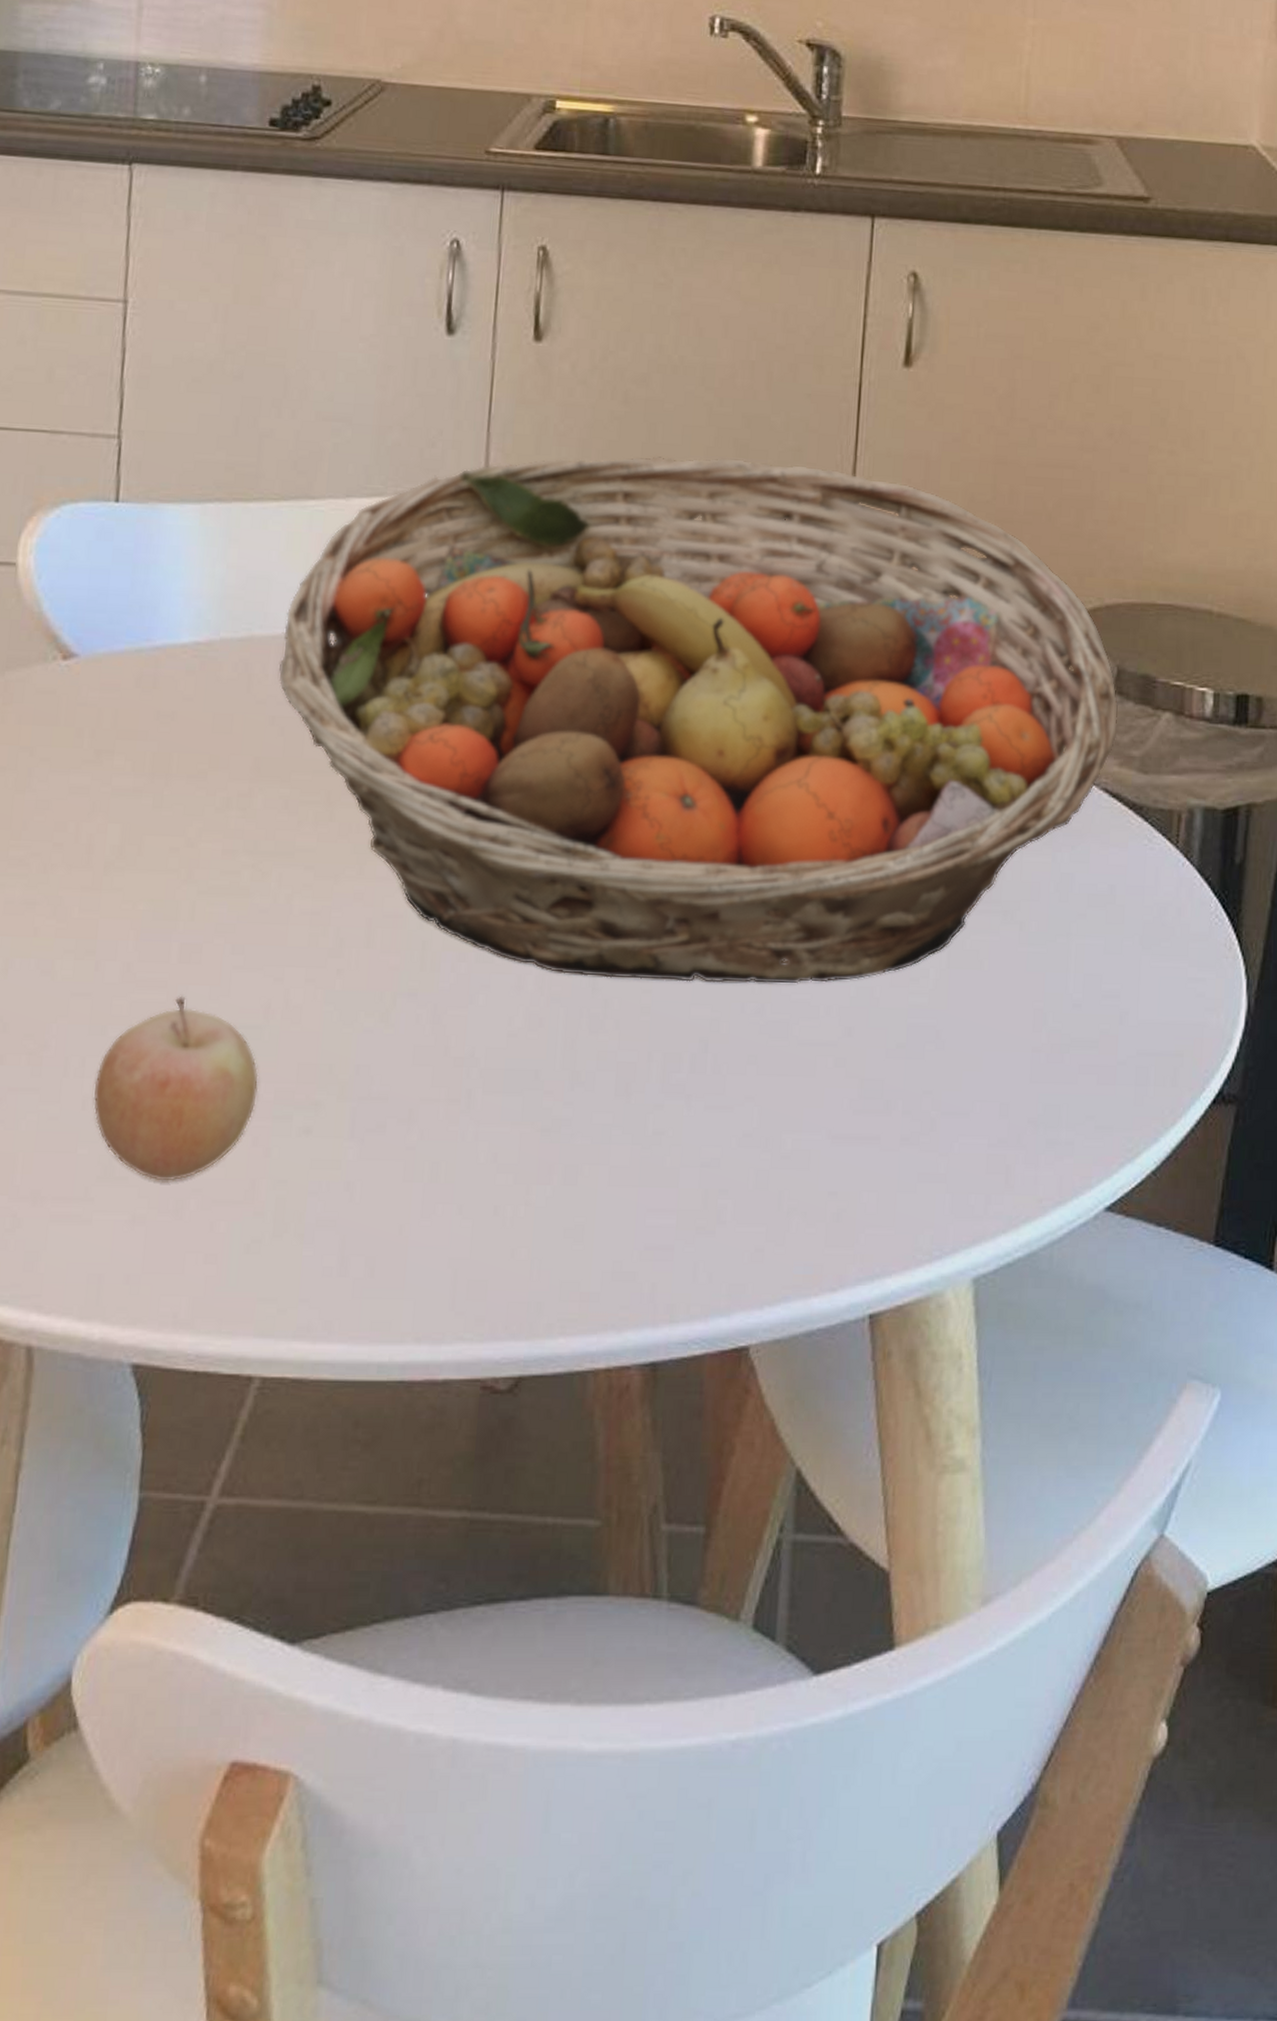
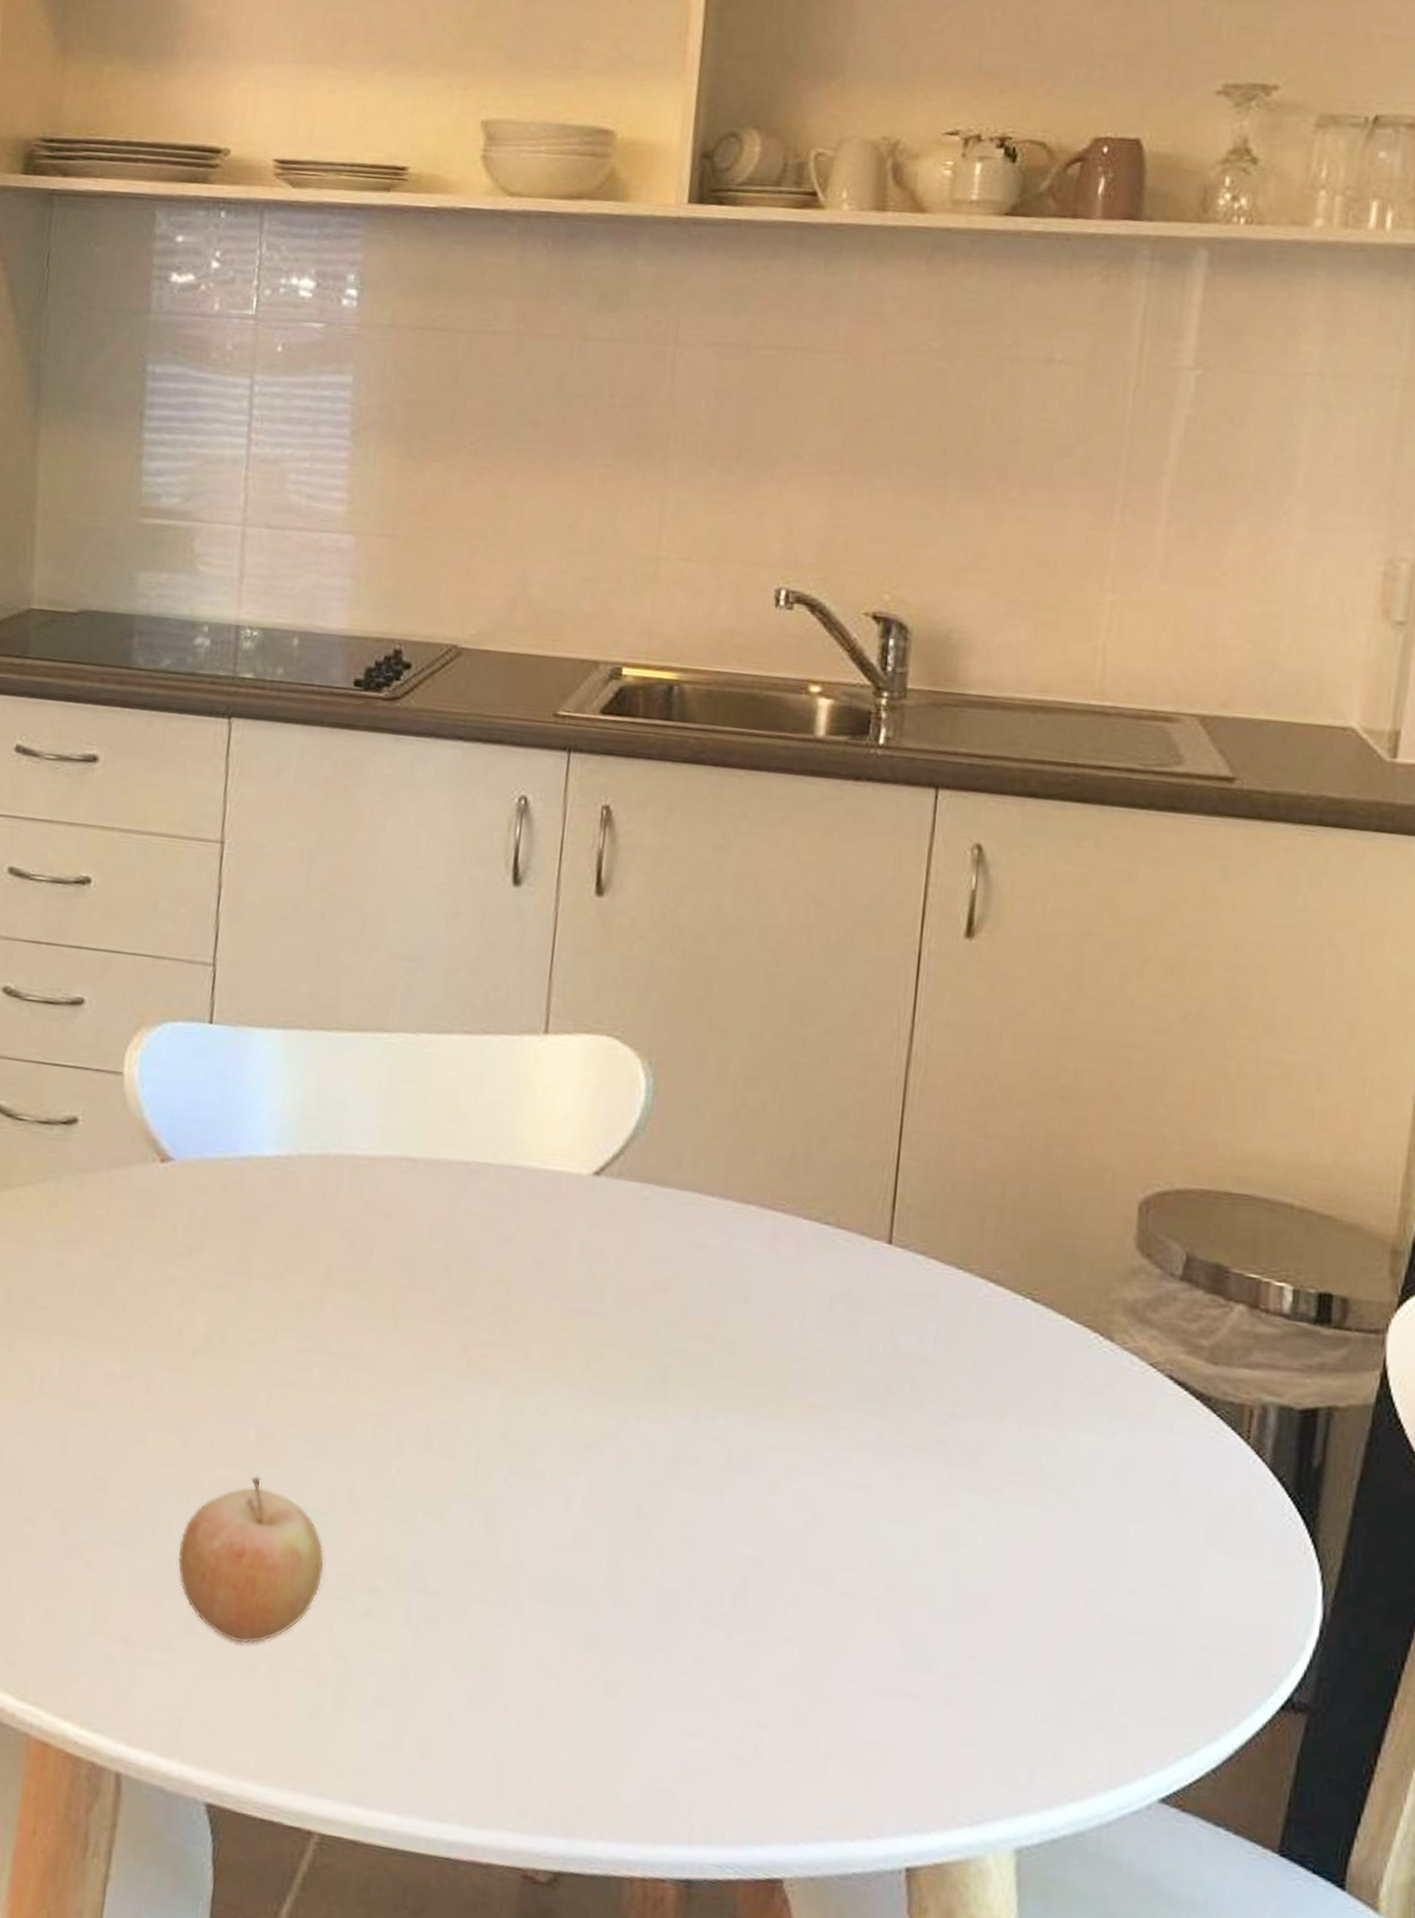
fruit basket: present [278,456,1119,984] -> none [350,1008,1187,1538]

